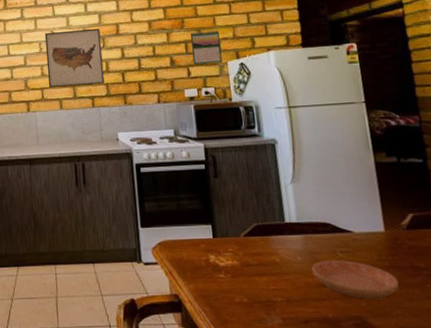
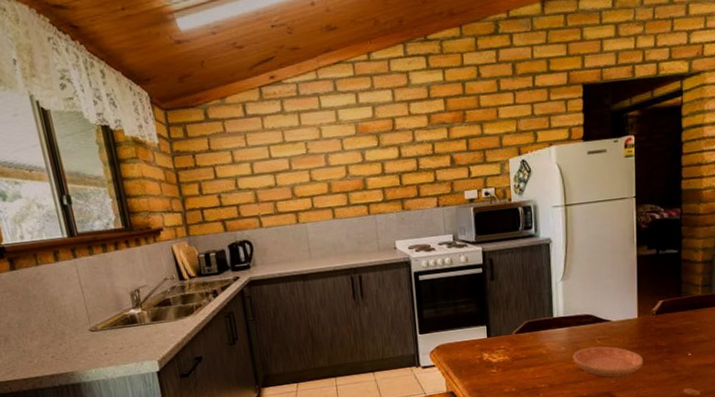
wall art: present [44,29,105,88] -> none [310,124,381,196]
calendar: present [190,30,223,65] -> none [471,123,504,164]

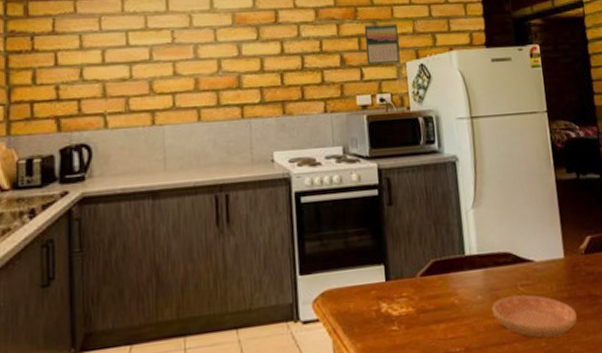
calendar: none [471,123,504,164] -> present [364,22,400,65]

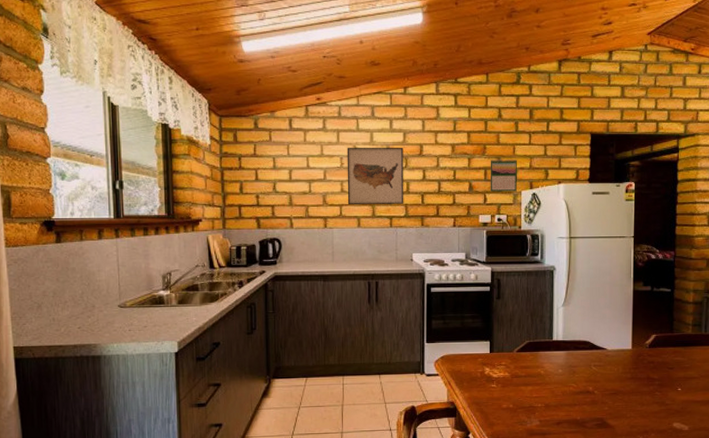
wall art: none [179,15,258,93] -> present [347,148,404,205]
saucer: present [492,294,577,338] -> none [569,372,635,404]

